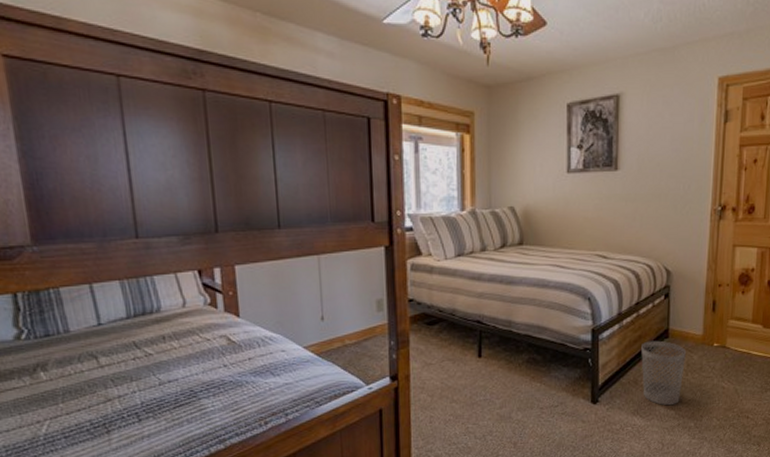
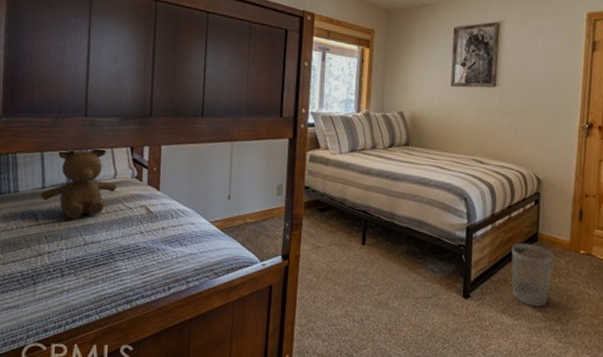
teddy bear: none [97,273,188,357] -> present [40,147,117,219]

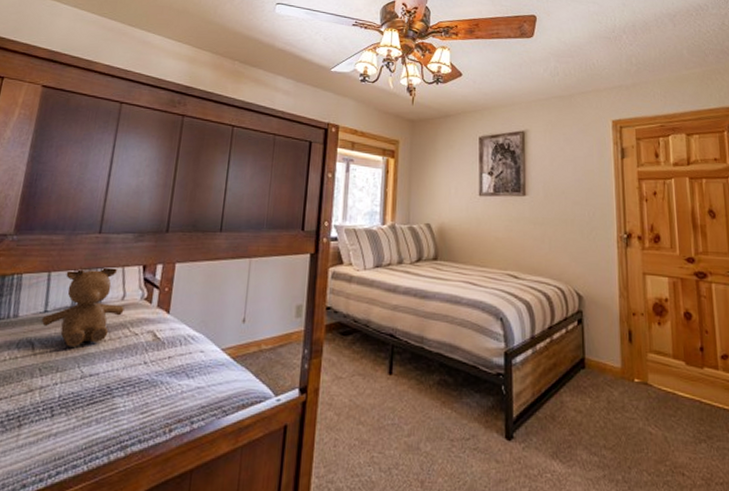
wastebasket: present [511,243,555,307] -> none [557,370,606,451]

